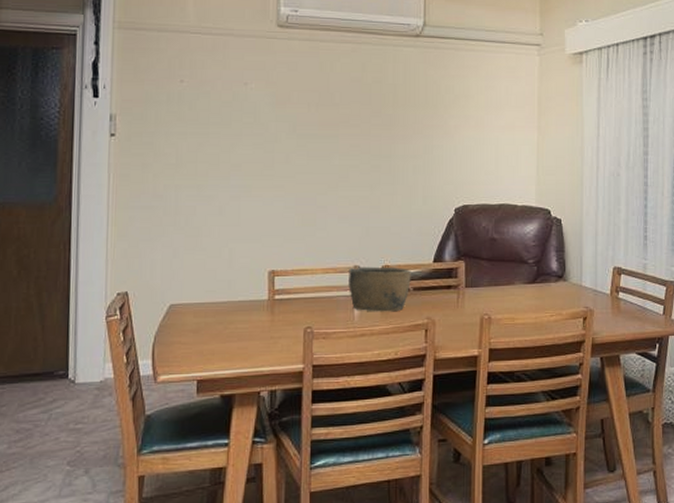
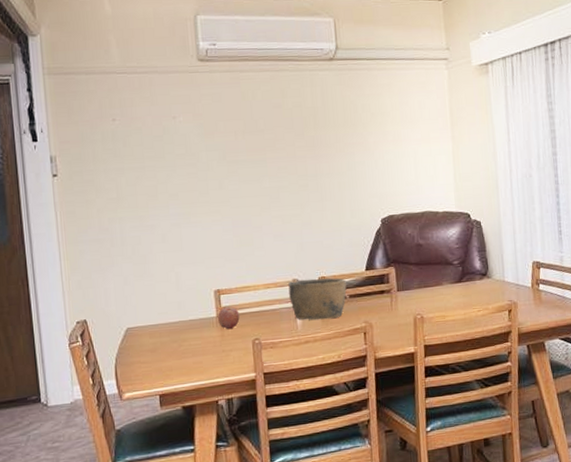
fruit: none [270,290,293,315] -> present [218,307,240,330]

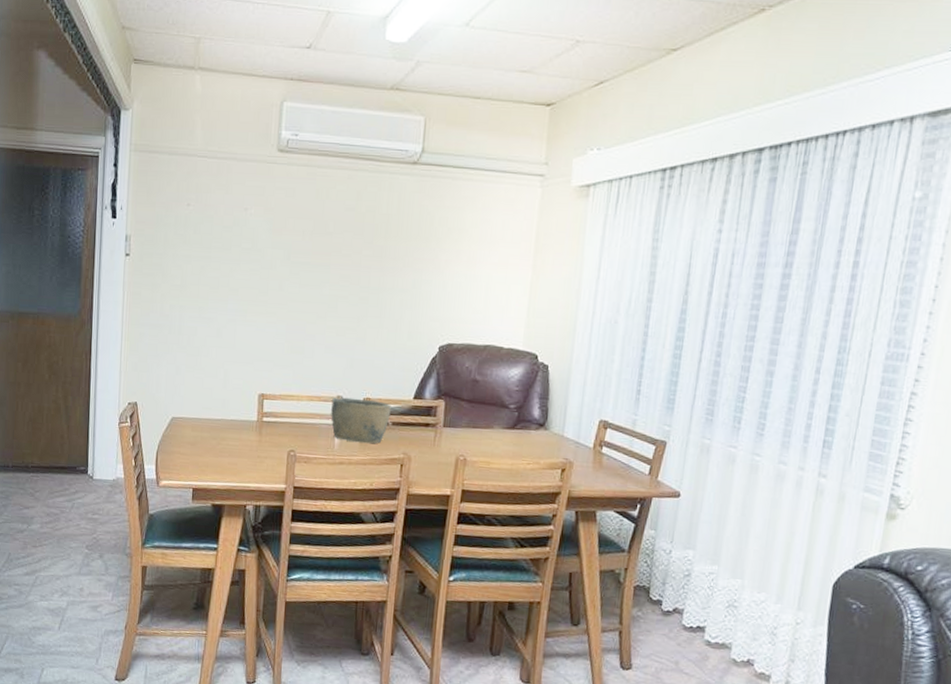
fruit: present [218,307,240,330] -> none [258,413,280,437]

